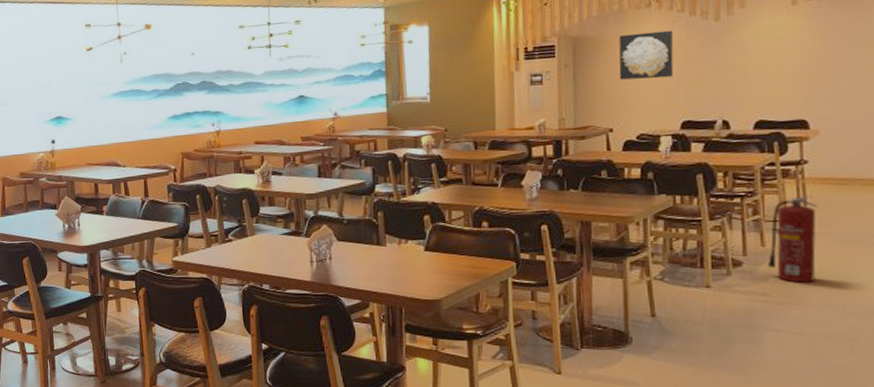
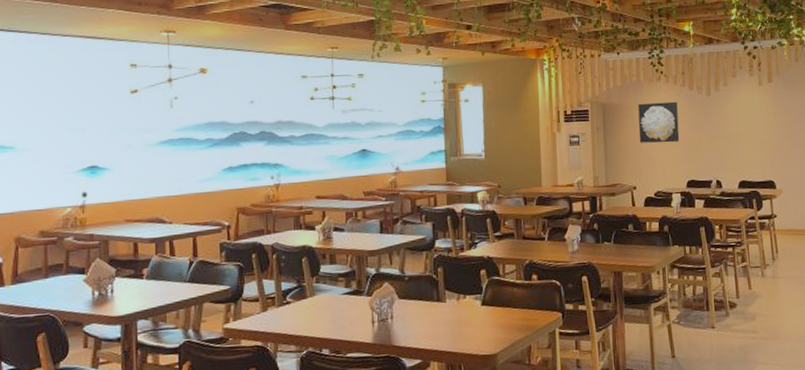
fire extinguisher: present [768,196,818,283] -> none [754,244,787,320]

